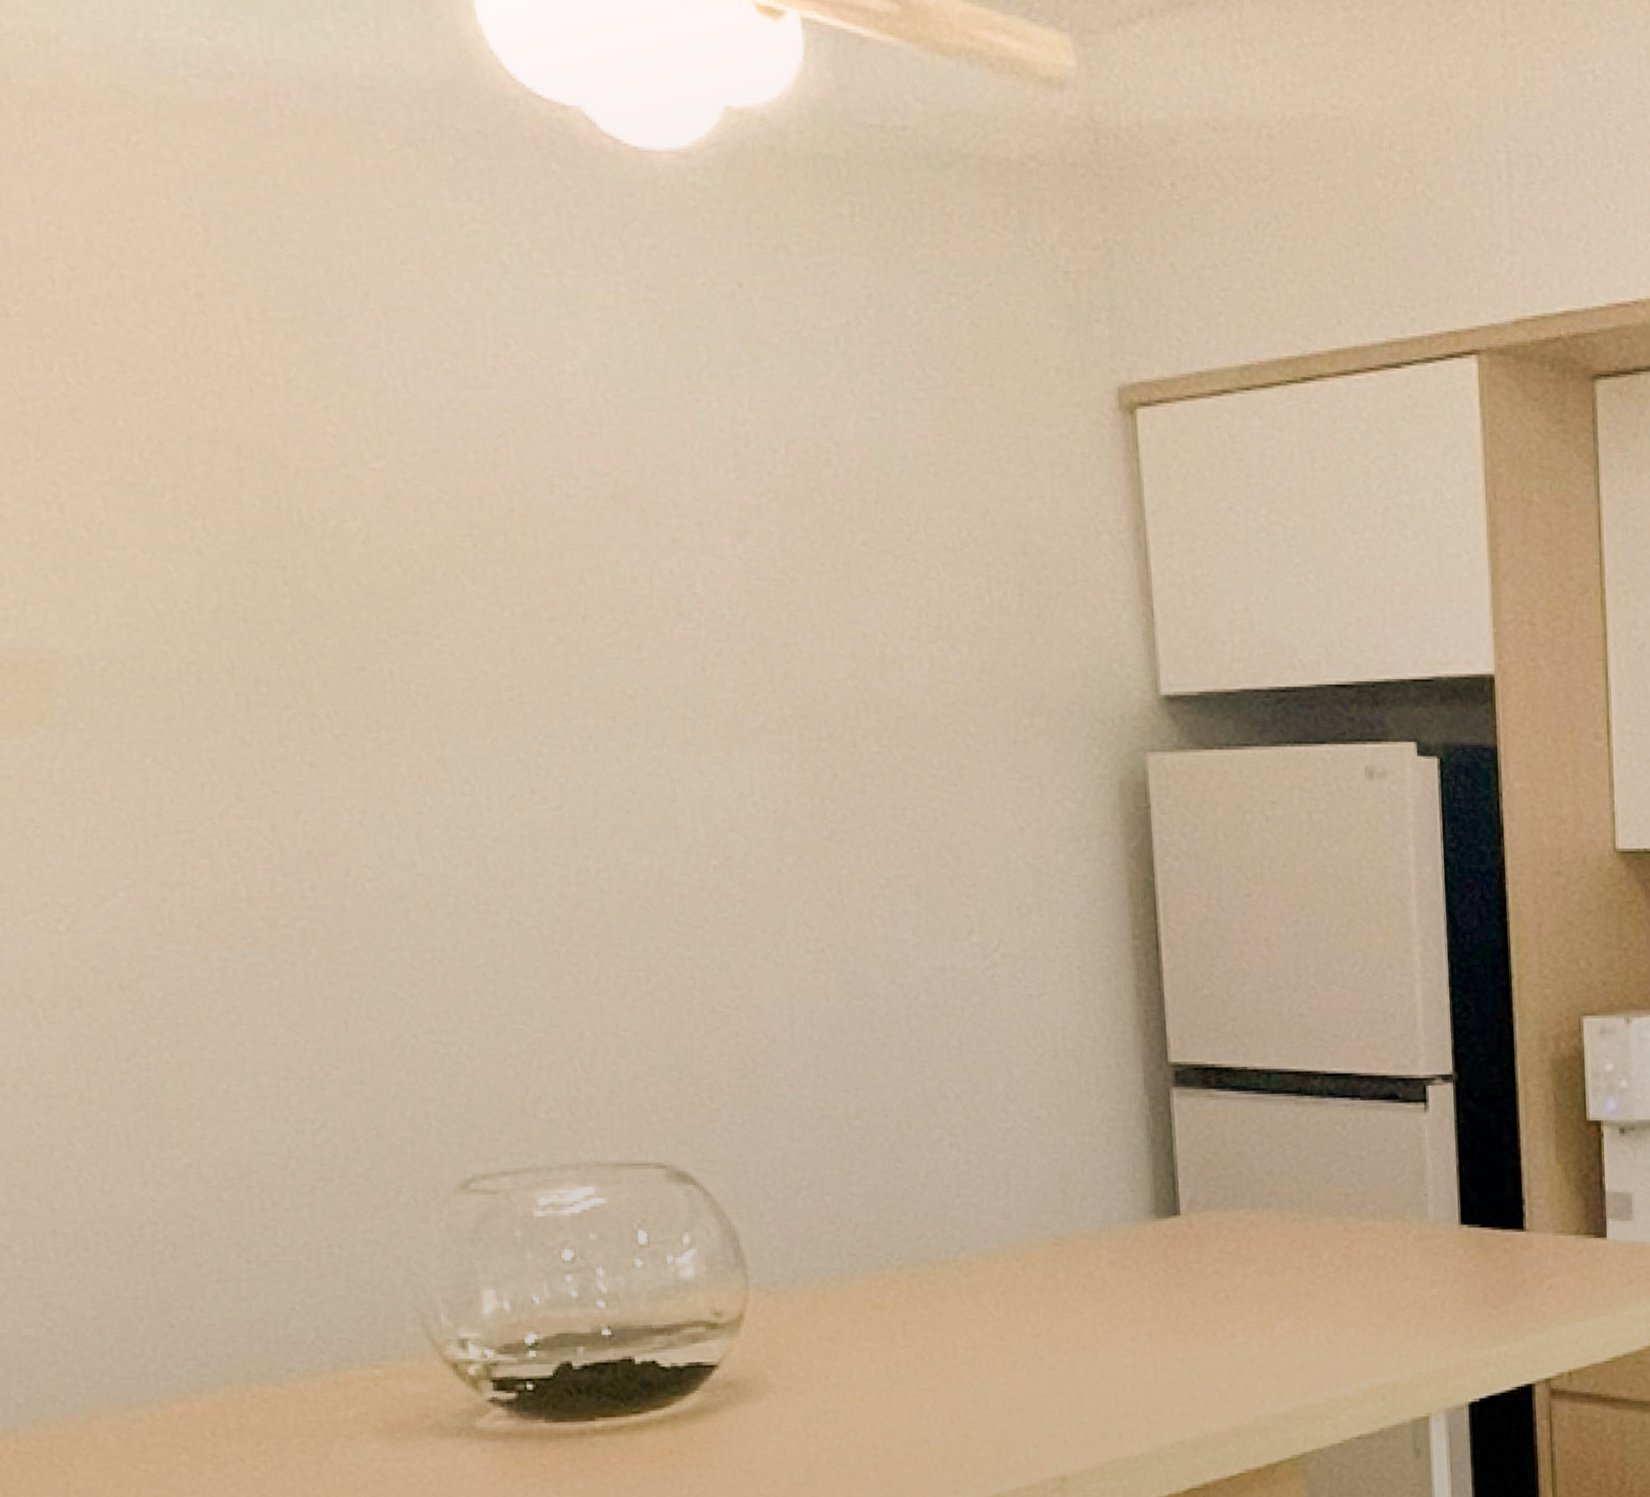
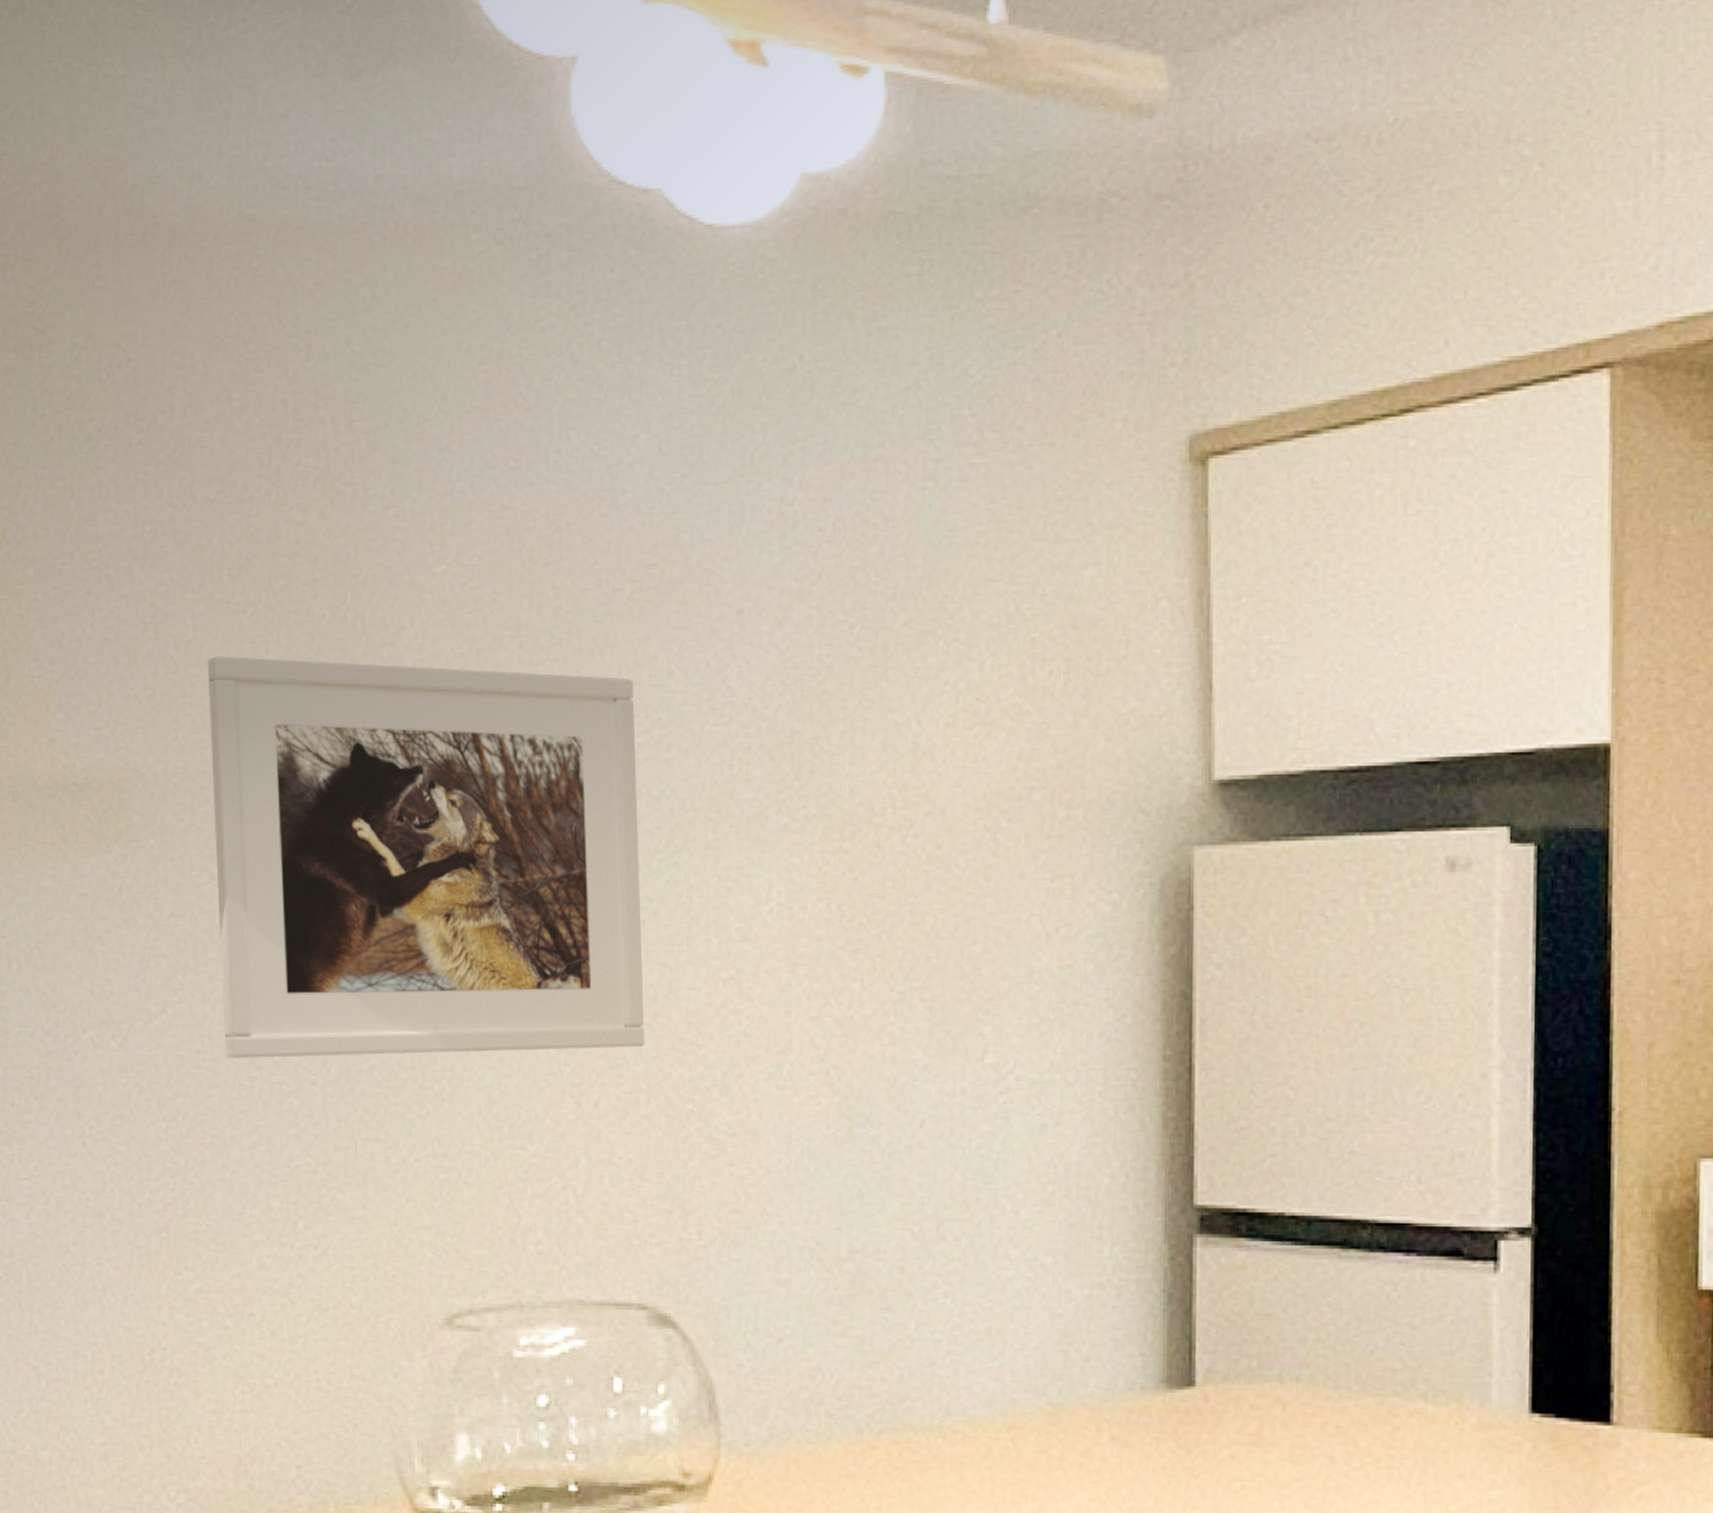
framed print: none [125,540,640,940] -> present [207,656,645,1058]

